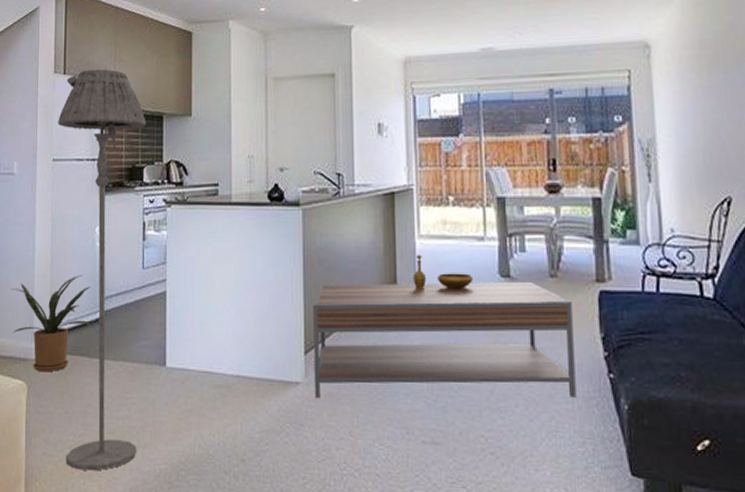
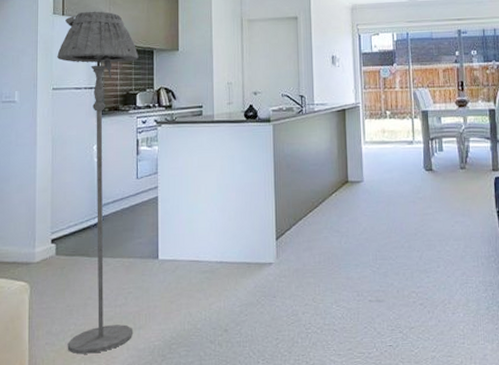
house plant: present [11,274,92,372] -> none [13,186,91,273]
coffee table: present [313,281,577,399] -> none [282,173,480,275]
decorative bowl: present [413,255,474,290] -> none [360,157,406,184]

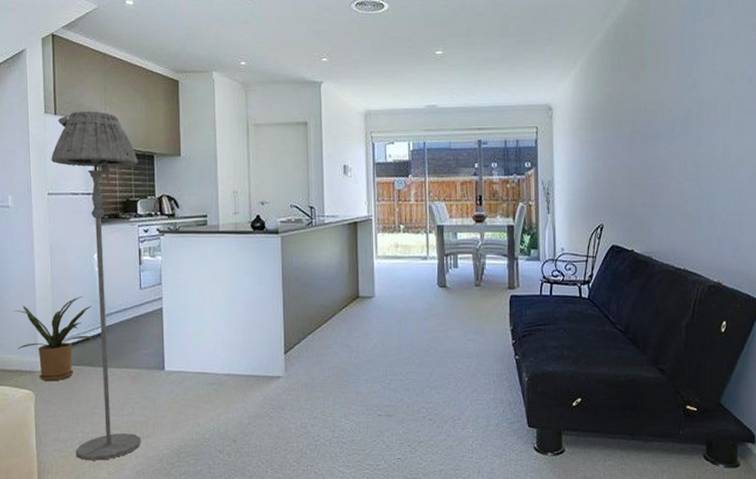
house plant: none [13,186,91,273] -> present [13,295,94,382]

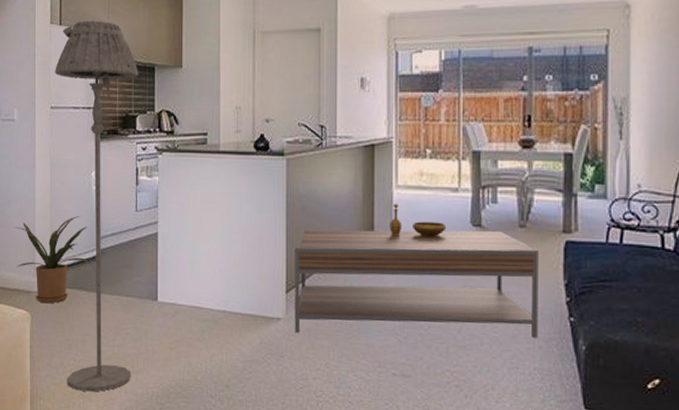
coffee table: none [291,290,492,389] -> present [294,229,539,338]
decorative bowl: none [372,272,419,299] -> present [390,204,447,238]

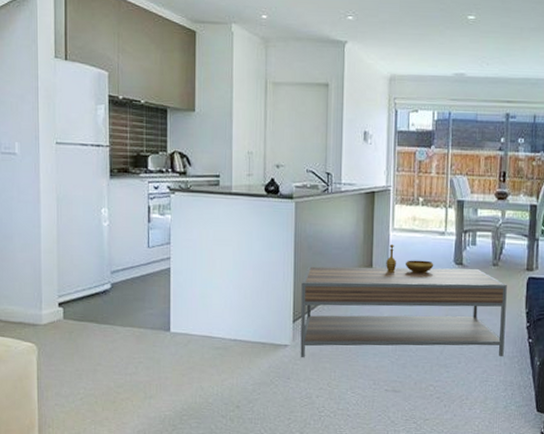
house plant: present [14,215,89,304] -> none [17,250,100,336]
floor lamp: present [55,20,139,392] -> none [60,57,151,418]

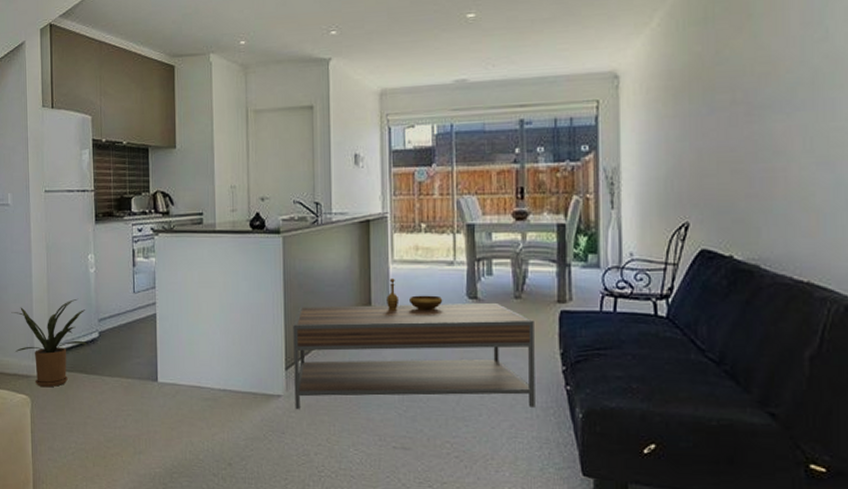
house plant: none [17,250,100,336] -> present [11,298,88,388]

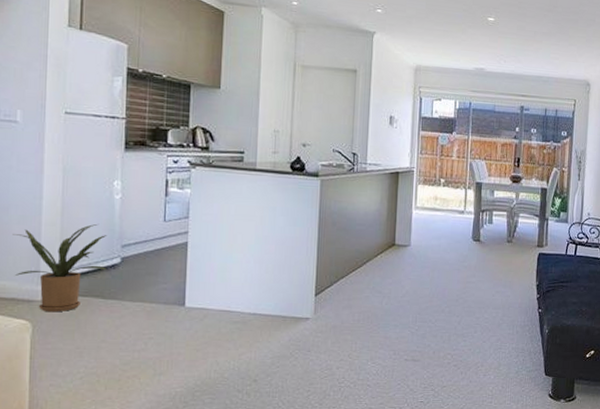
coffee table: present [293,302,535,410] -> none [321,241,520,331]
decorative bowl: present [387,278,443,311] -> none [408,222,454,249]

